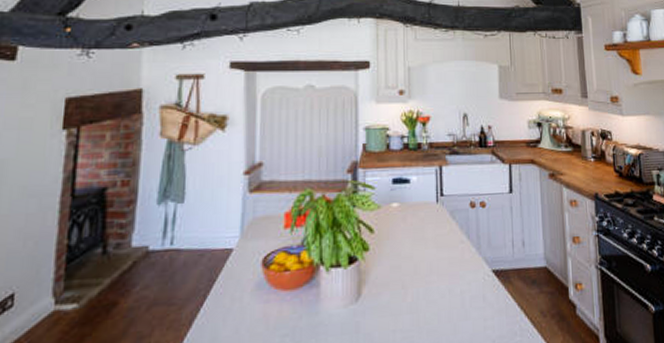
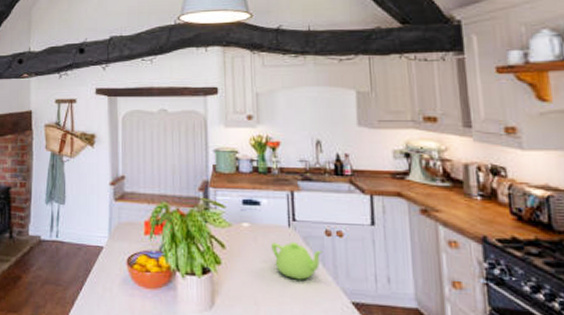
teapot: none [420,217,468,256] -> present [271,242,323,280]

